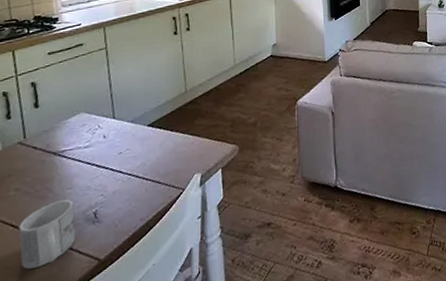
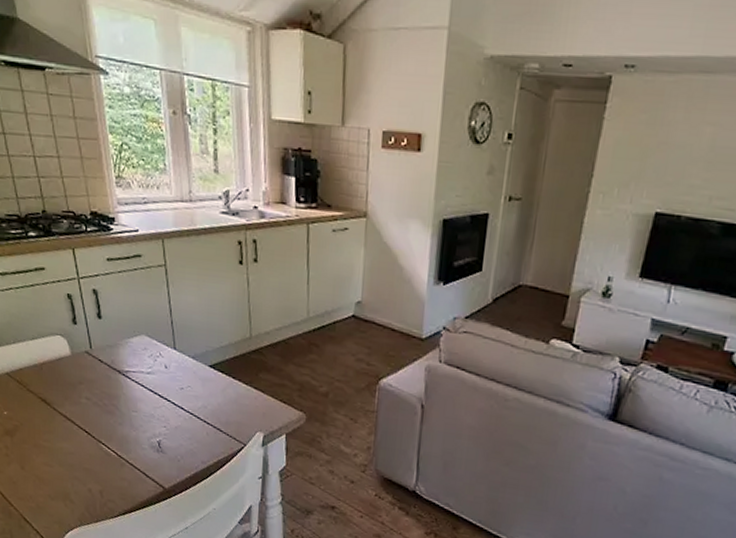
mug: present [18,199,76,269] -> none [92,420,142,478]

